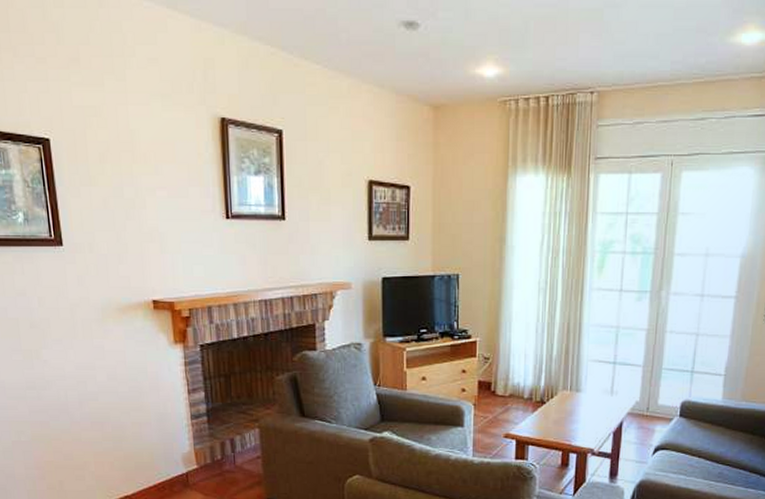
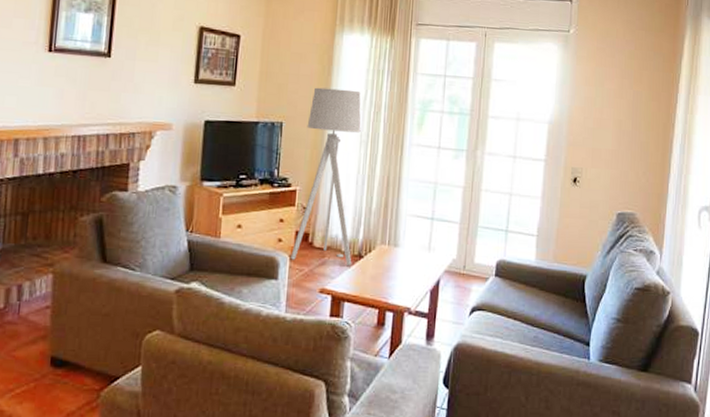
floor lamp: none [475,235,539,411] -> present [290,87,361,266]

